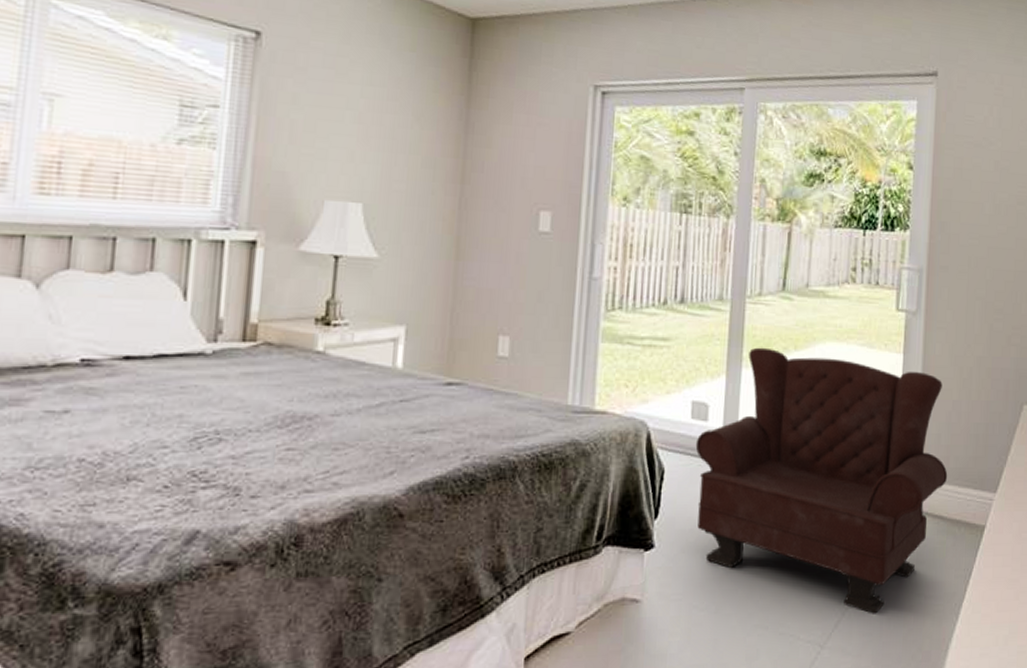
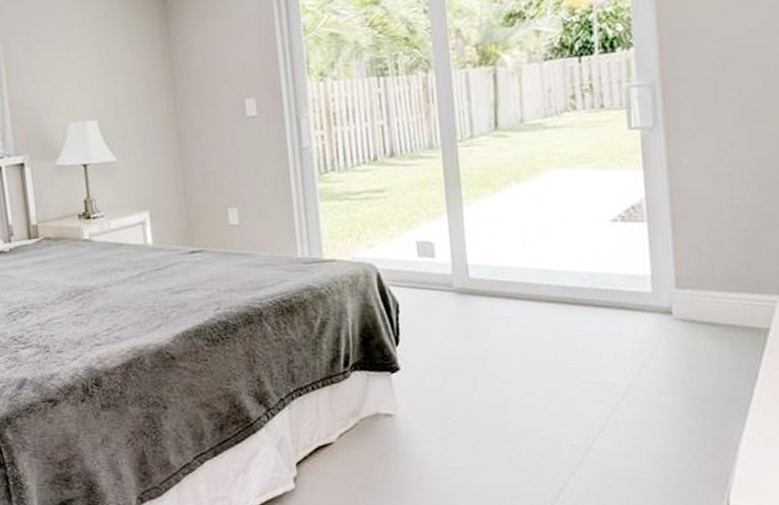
armchair: present [695,347,948,614] -> none [426,184,715,419]

